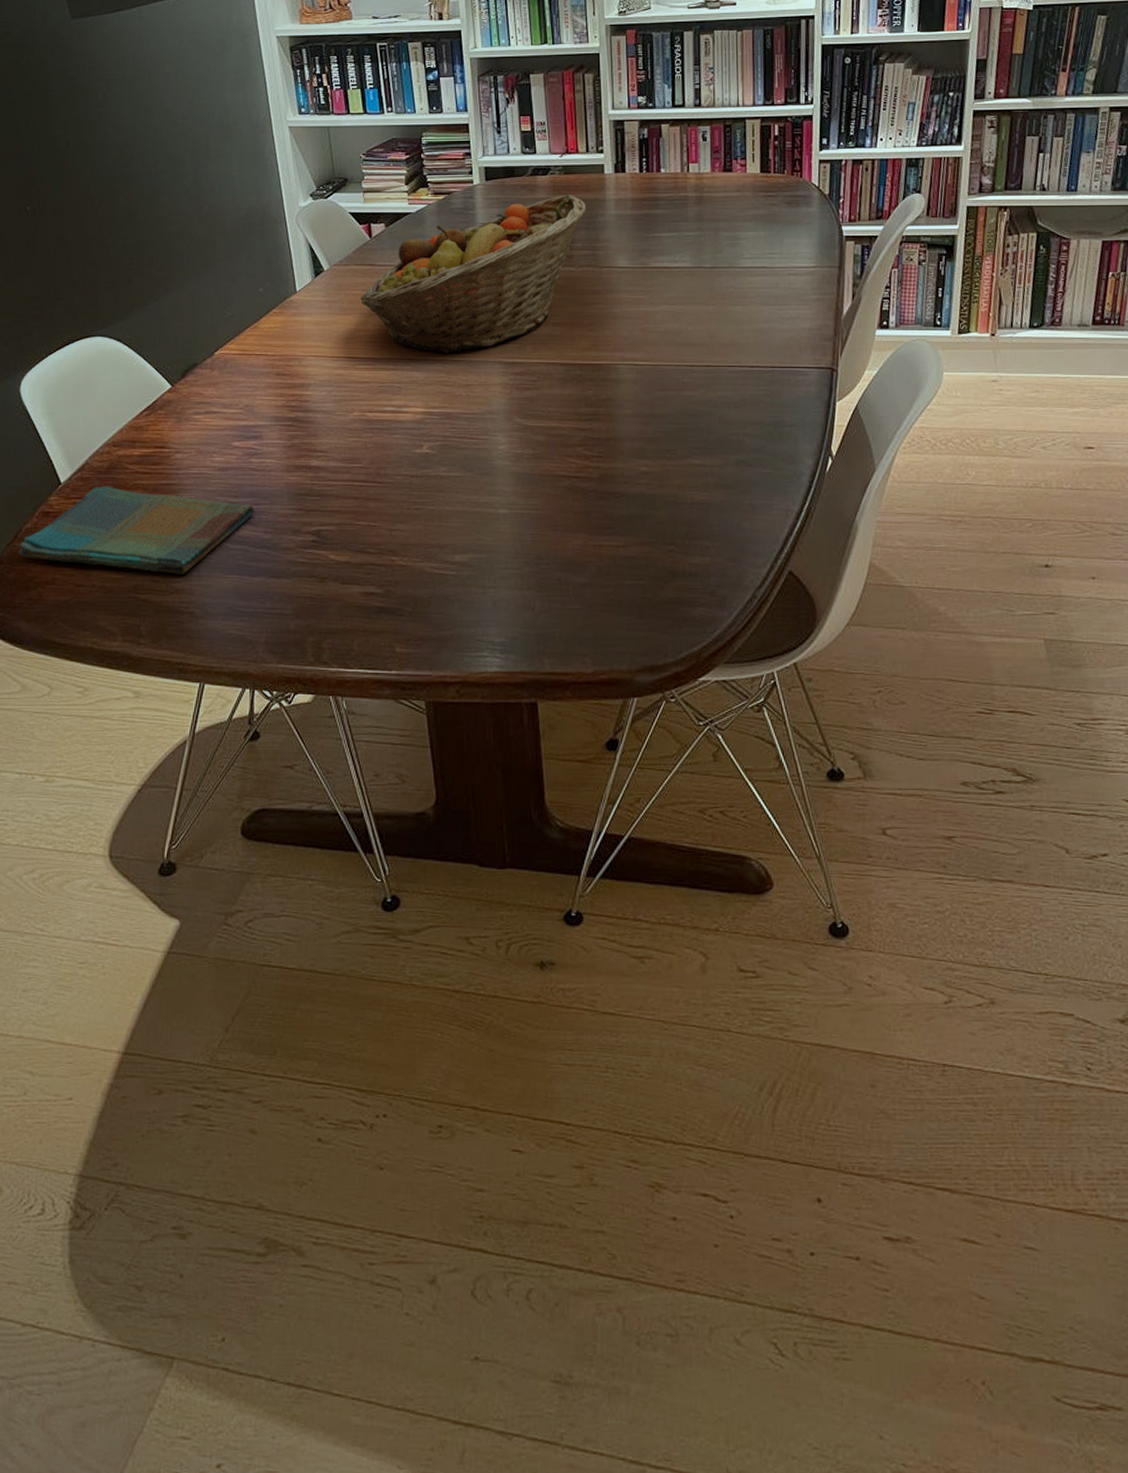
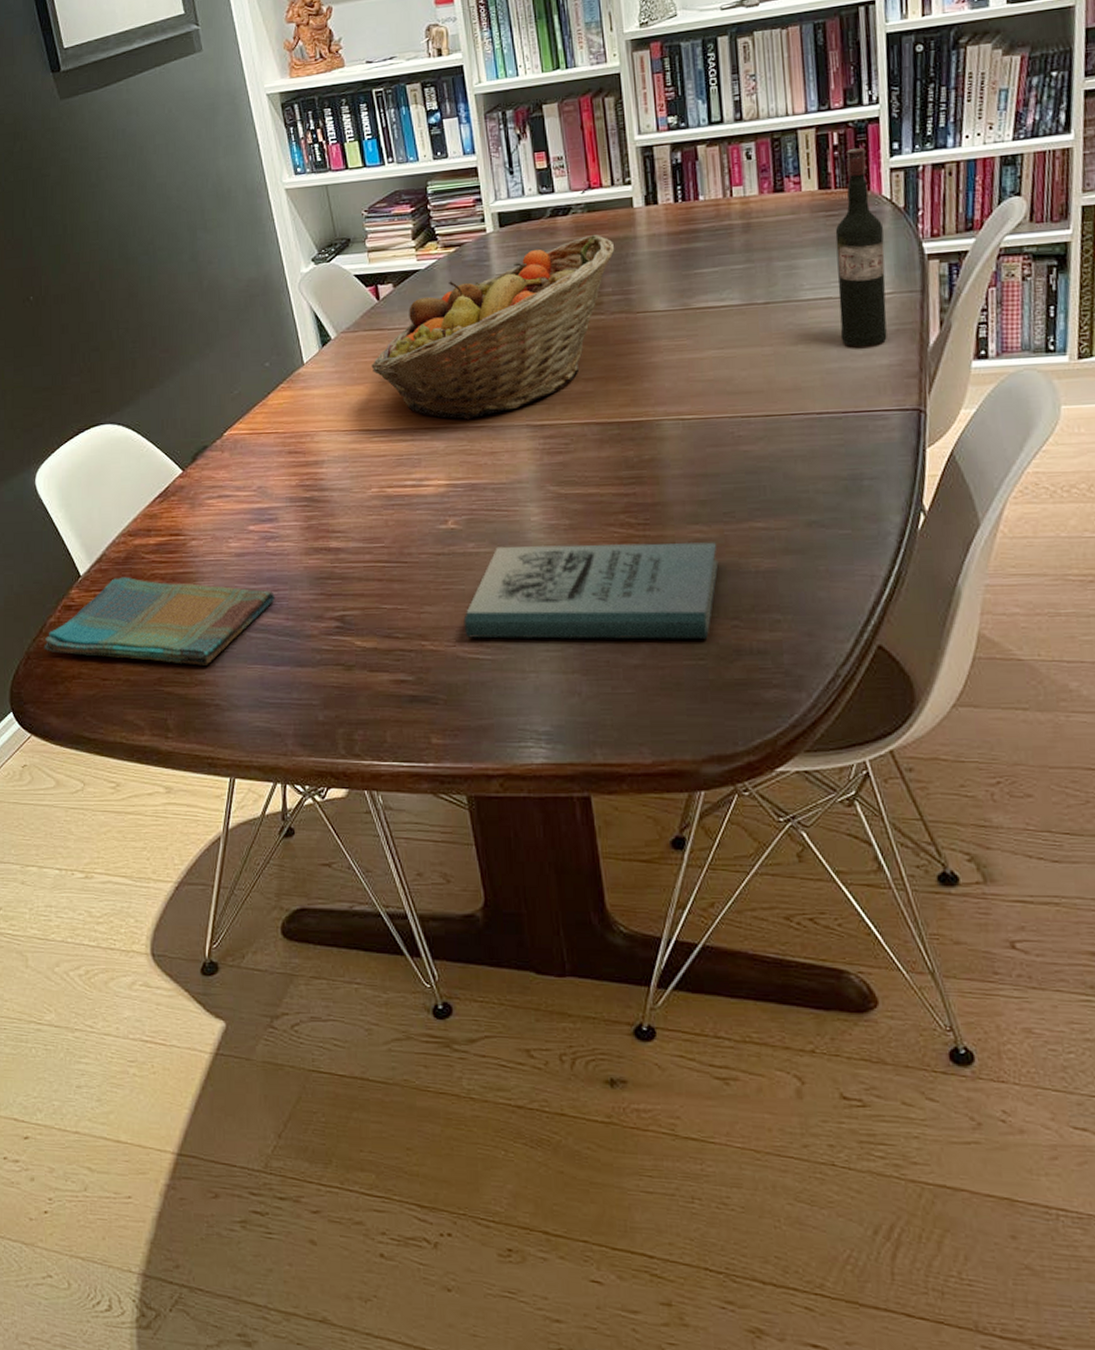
book: none [432,471,660,562] -> present [463,542,719,640]
wine bottle: none [772,141,811,312] -> present [835,148,887,347]

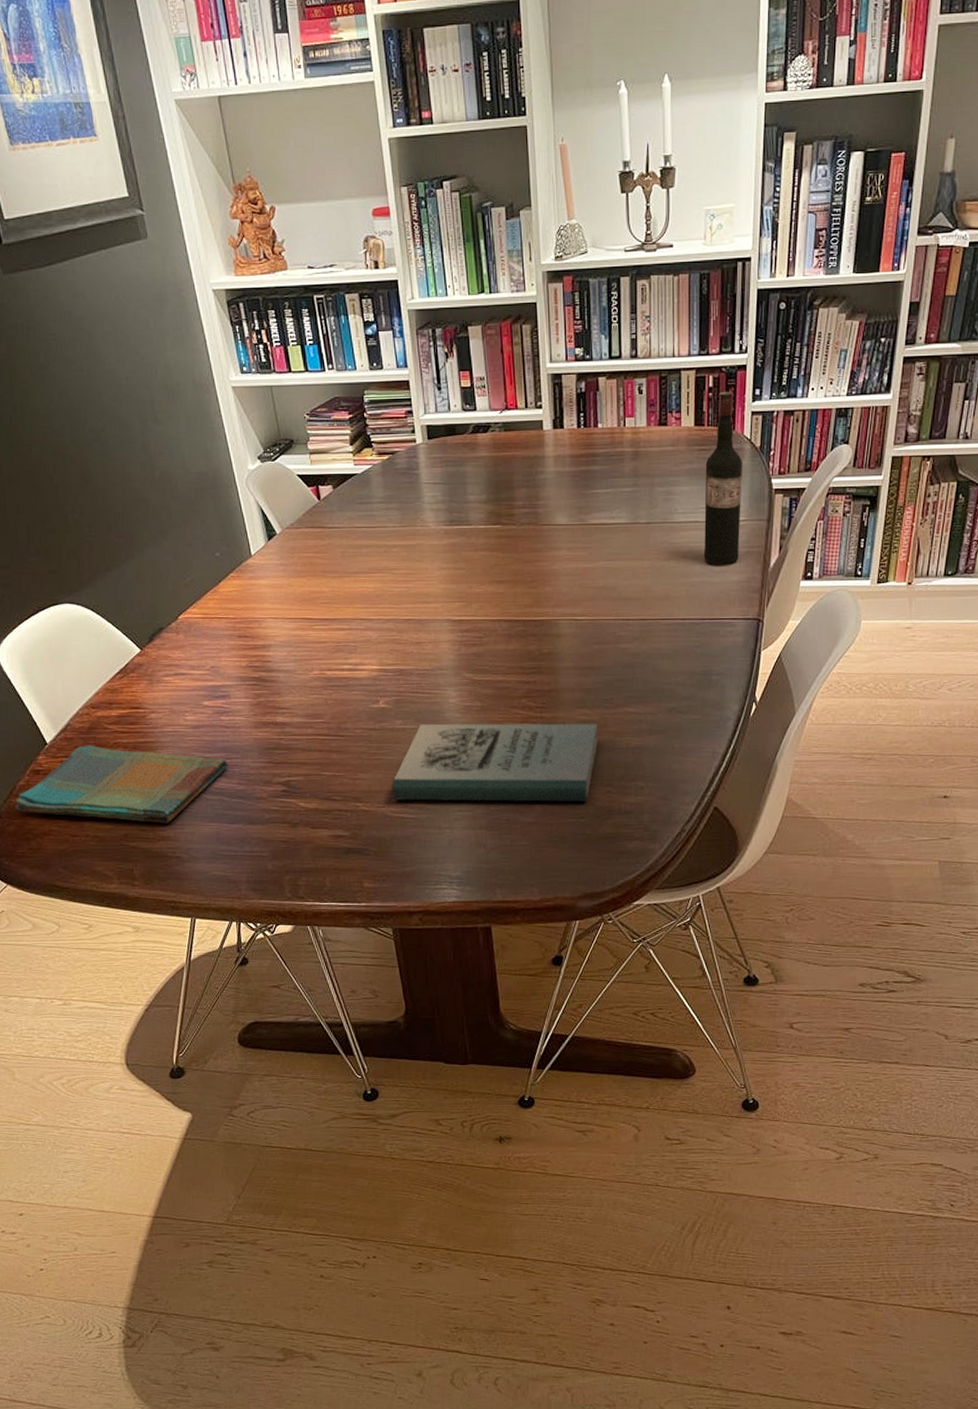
fruit basket: present [371,234,615,420] -> none [313,451,526,613]

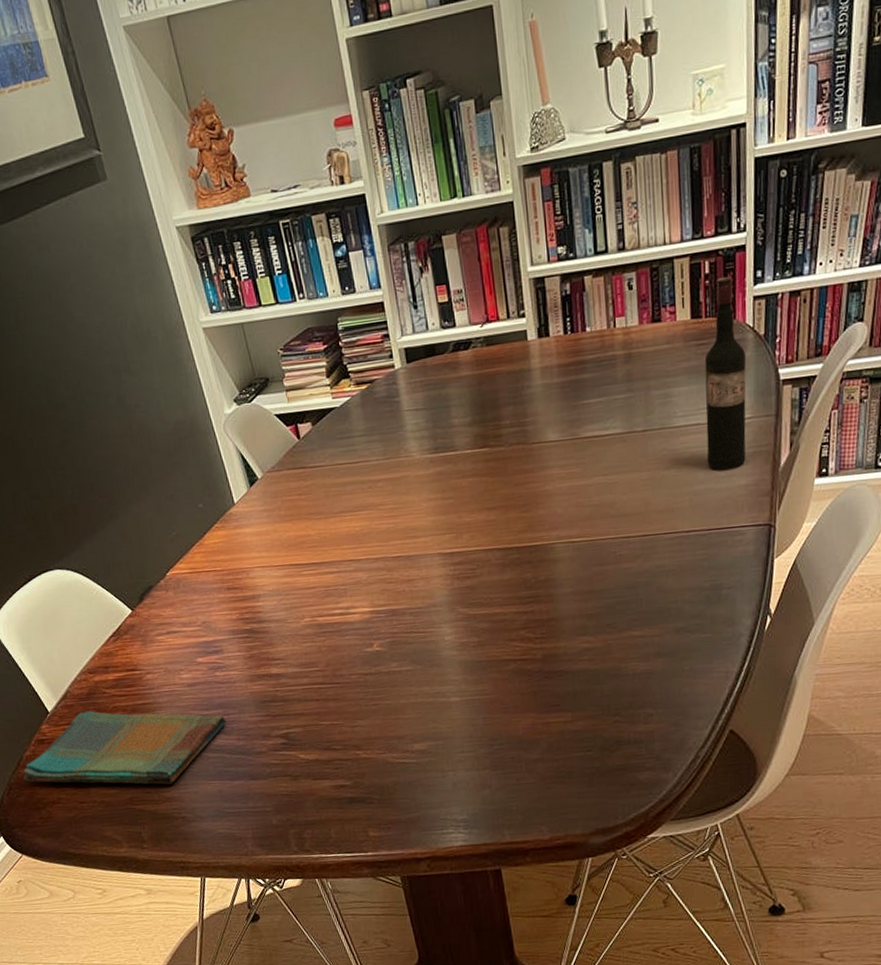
book: present [391,723,598,802] -> none [391,650,603,746]

